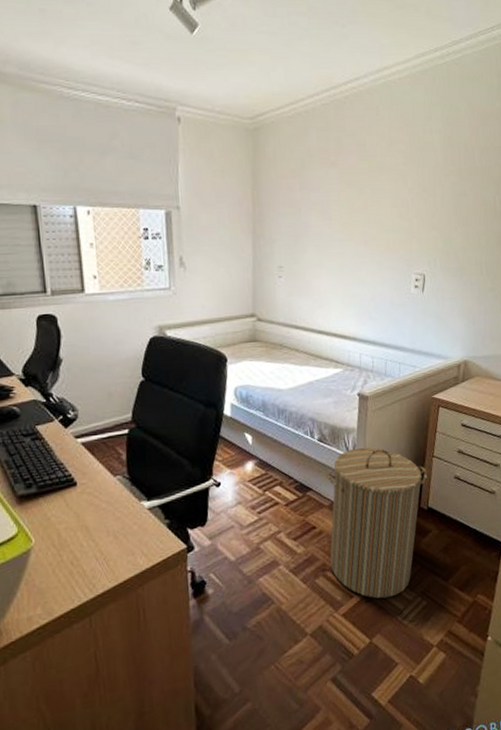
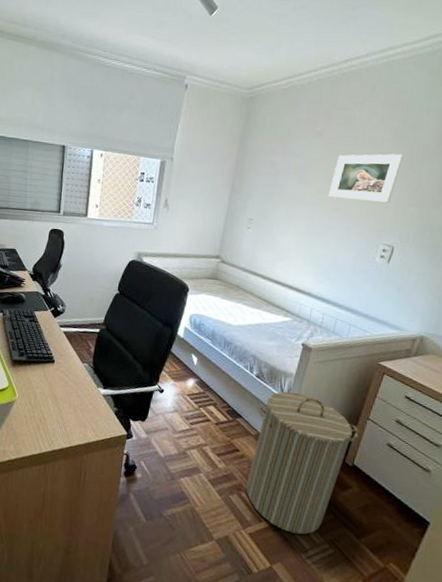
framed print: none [354,179,417,232] -> present [328,154,404,203]

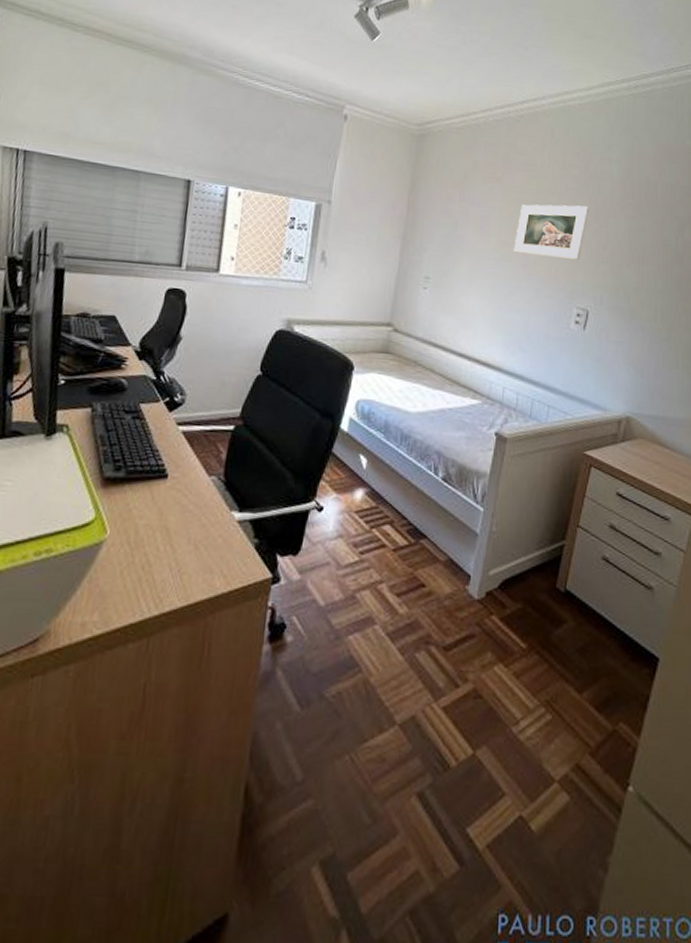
laundry hamper: present [245,391,359,535] -> none [435,497,569,699]

